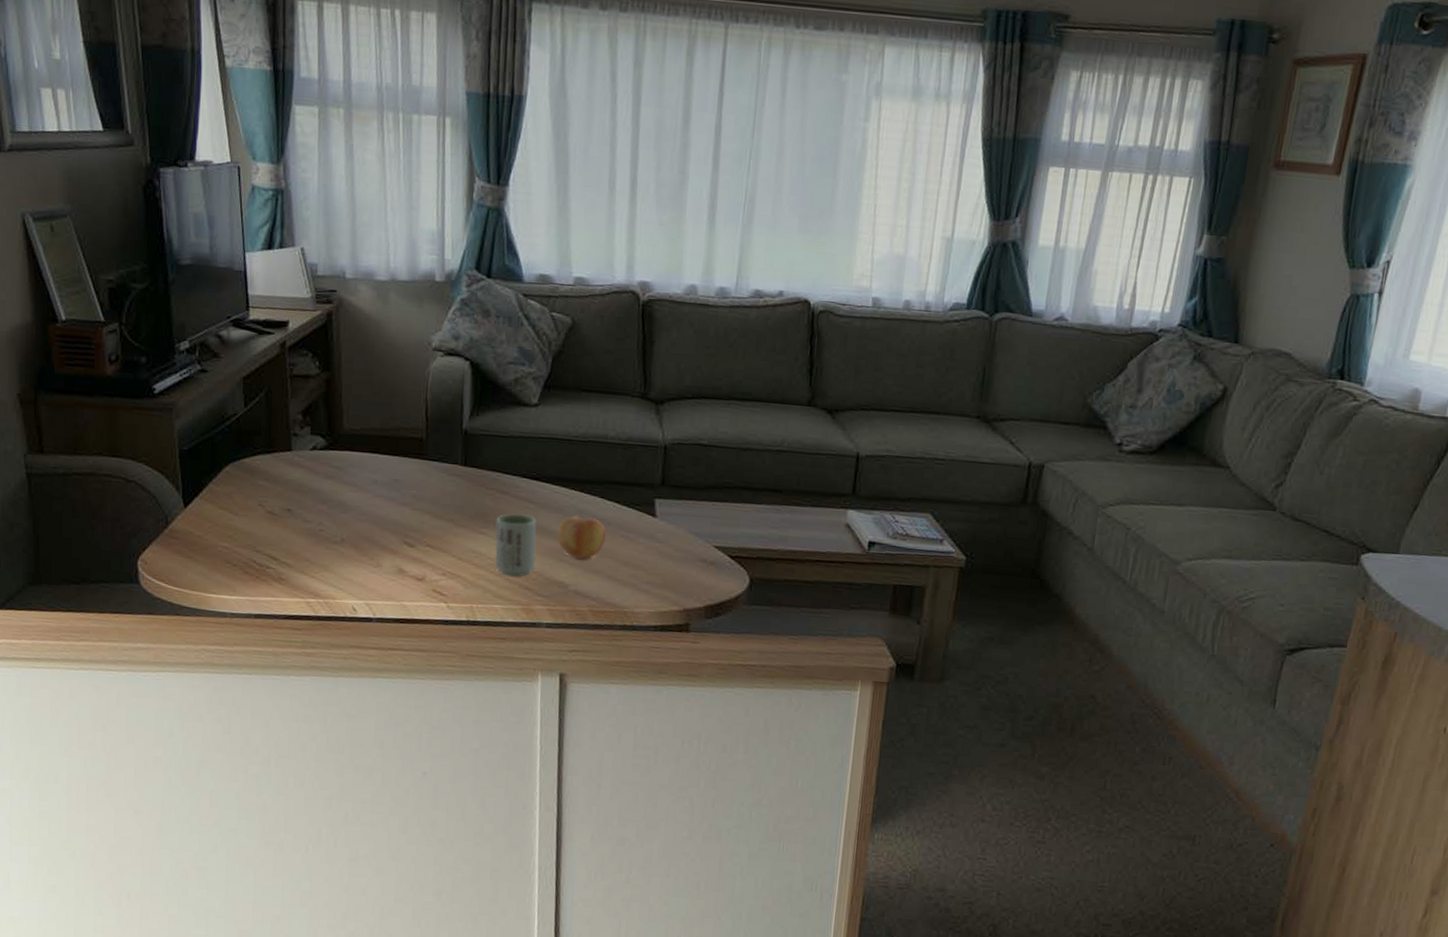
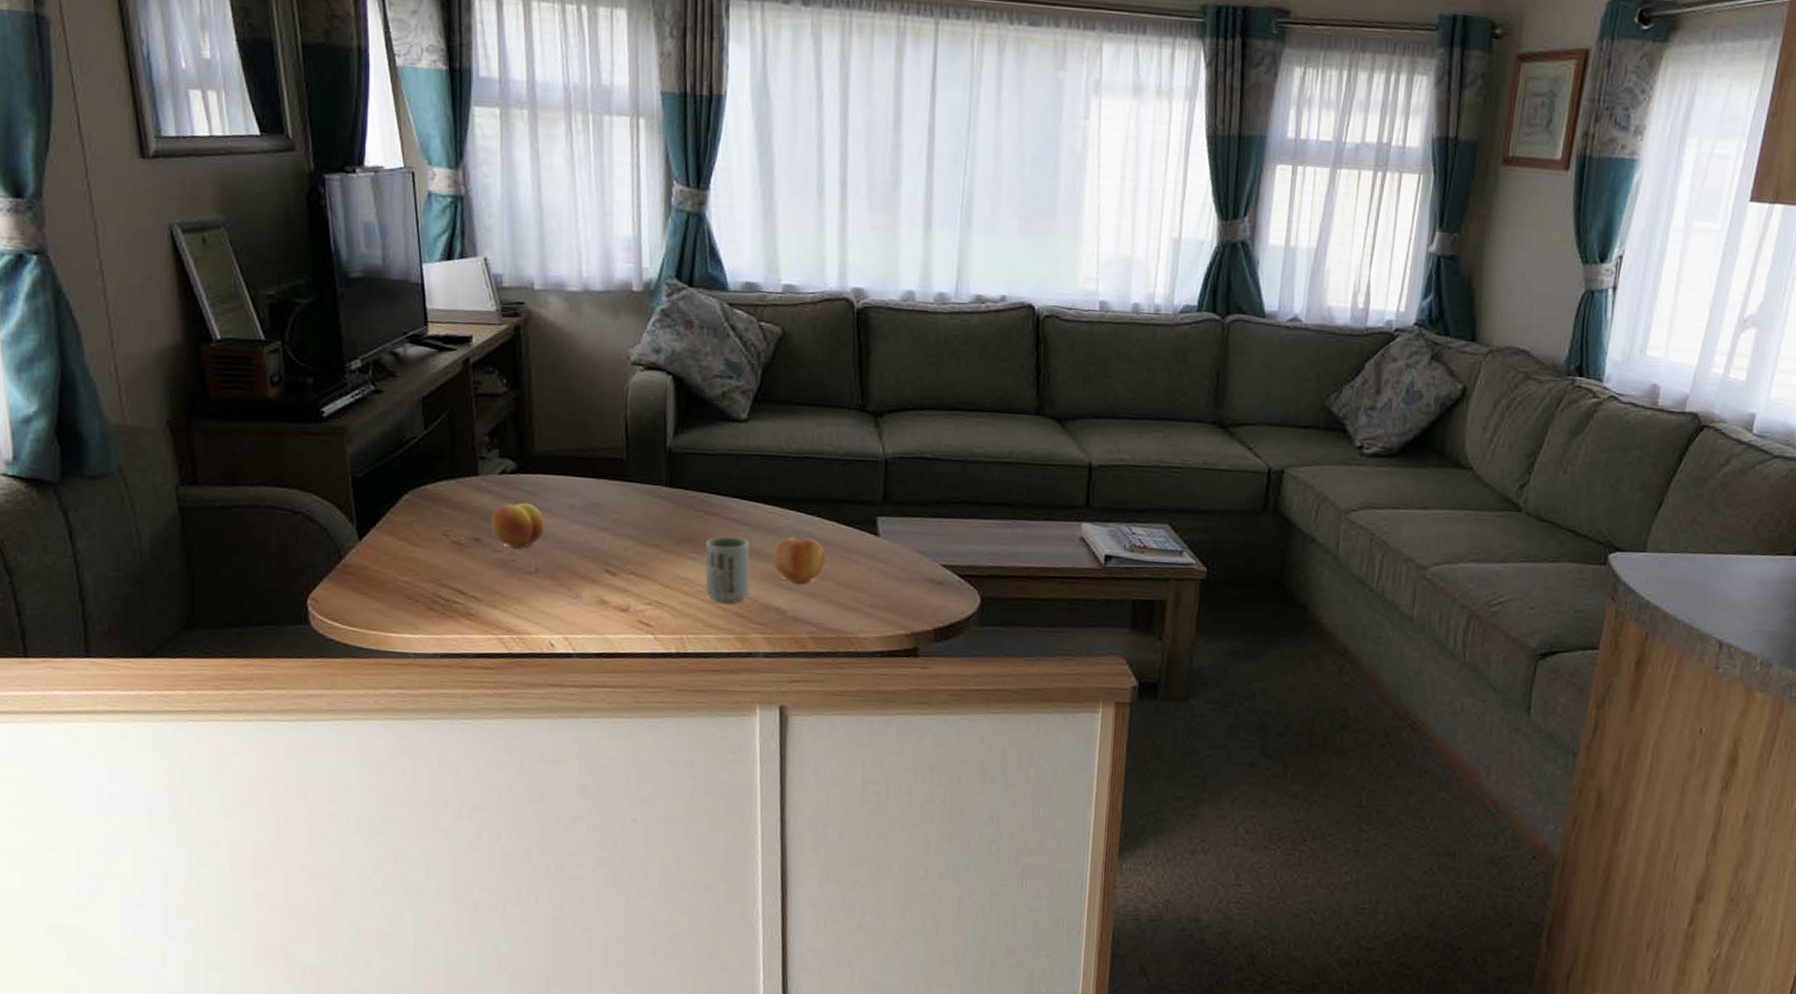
fruit: none [302,477,351,519] -> present [490,502,545,548]

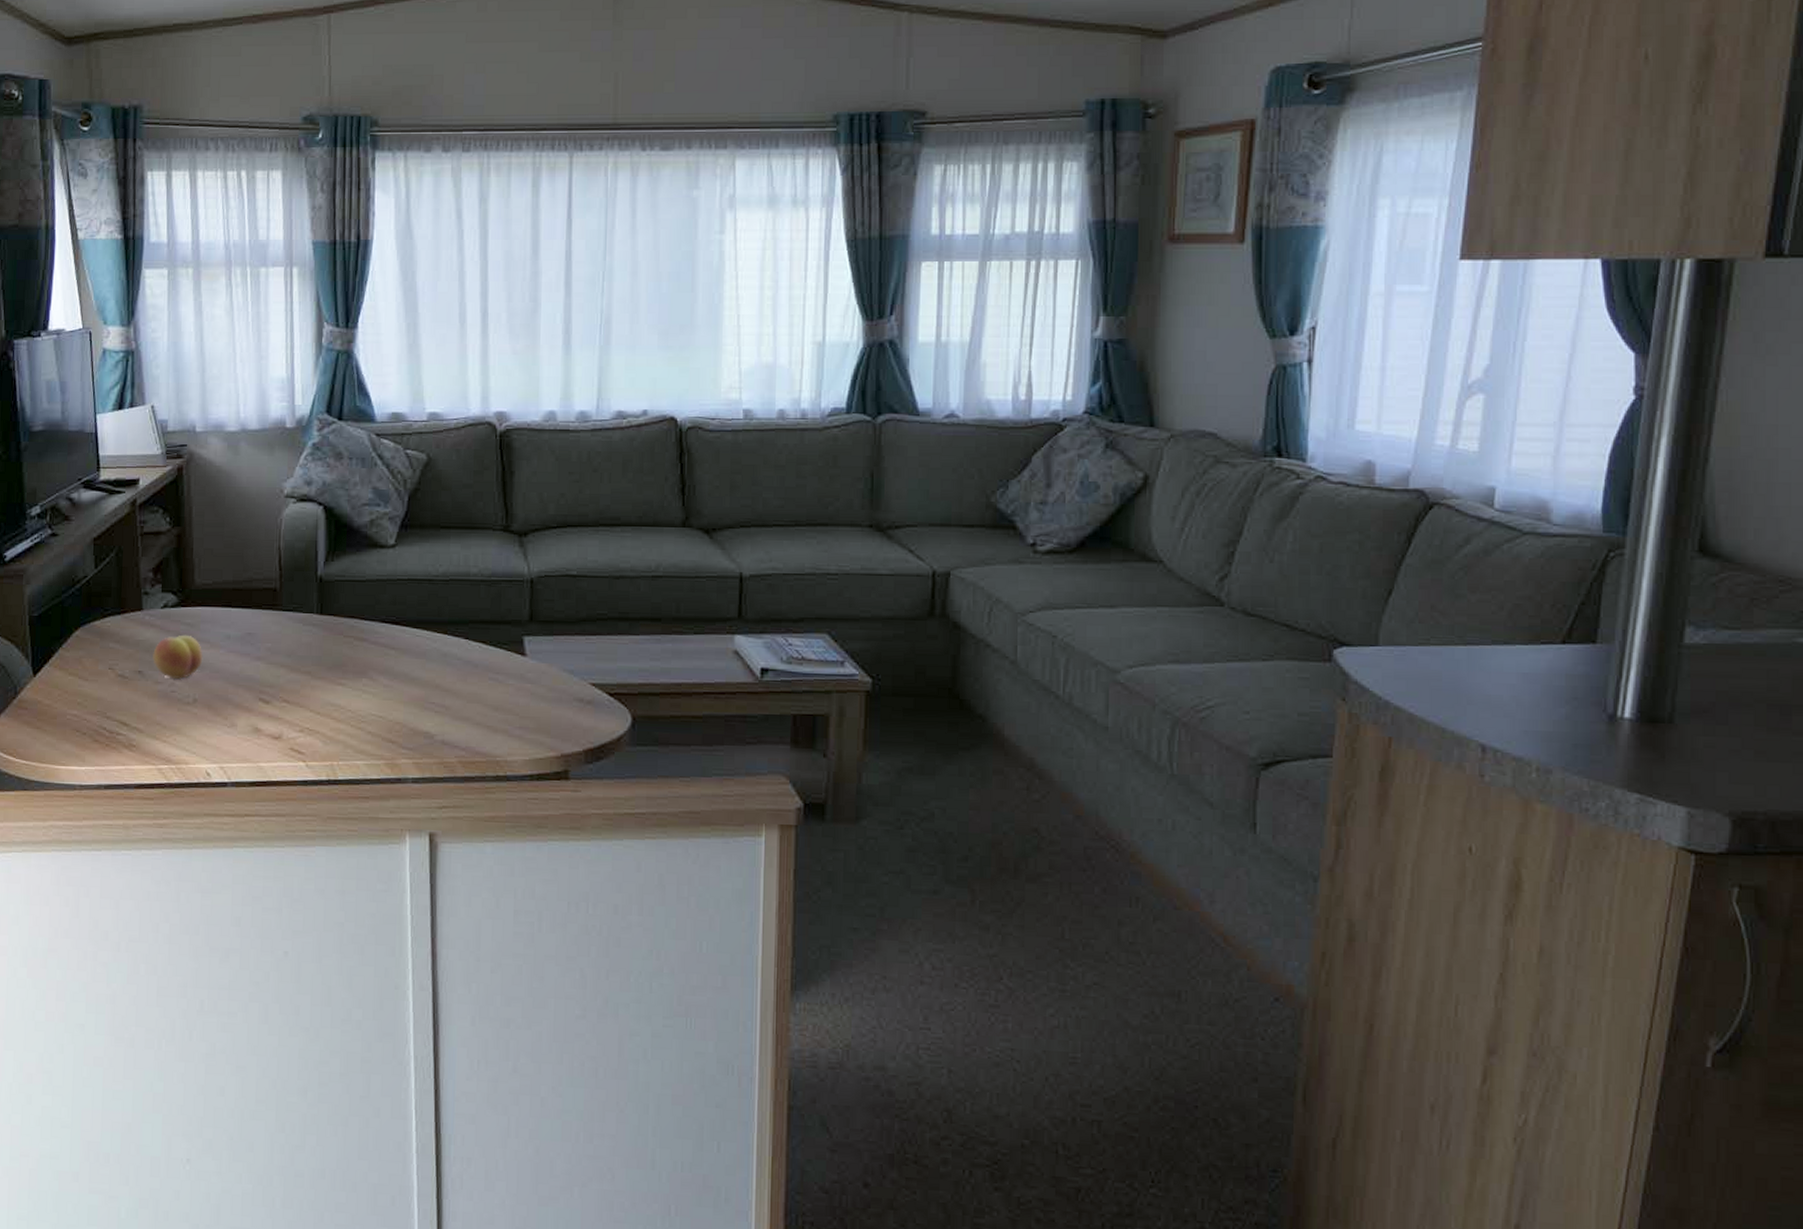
cup: present [705,535,751,604] -> none [355,660,399,729]
fruit: present [773,536,825,584] -> none [421,658,473,707]

